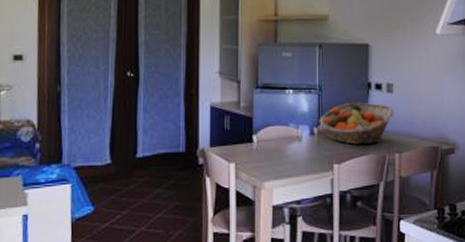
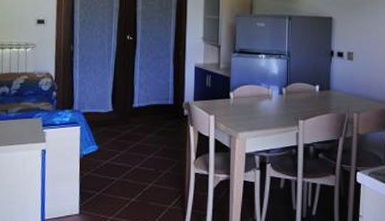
fruit basket: present [319,102,394,144] -> none [287,67,353,104]

